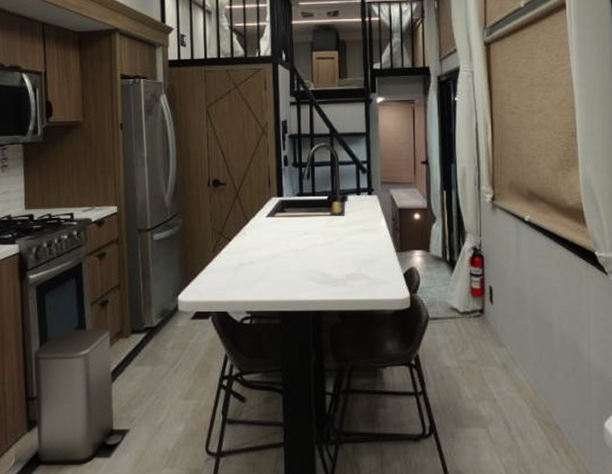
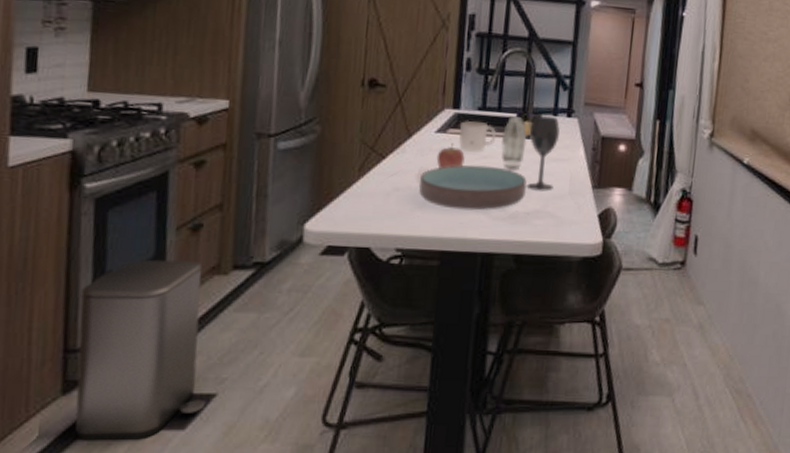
bowl: none [258,240,343,277] -> present [419,165,527,211]
fruit: none [269,224,291,245] -> present [436,143,465,169]
mug: none [284,205,314,231] -> present [459,120,497,154]
vase: none [318,199,338,243] -> present [501,116,527,171]
wine glass: none [339,195,364,258] -> present [526,115,560,192]

